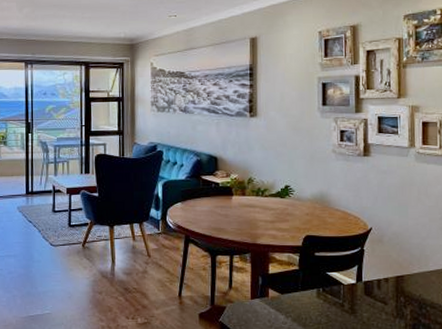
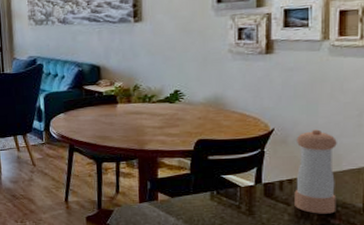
pepper shaker: none [390,230,426,313] -> present [294,129,337,214]

